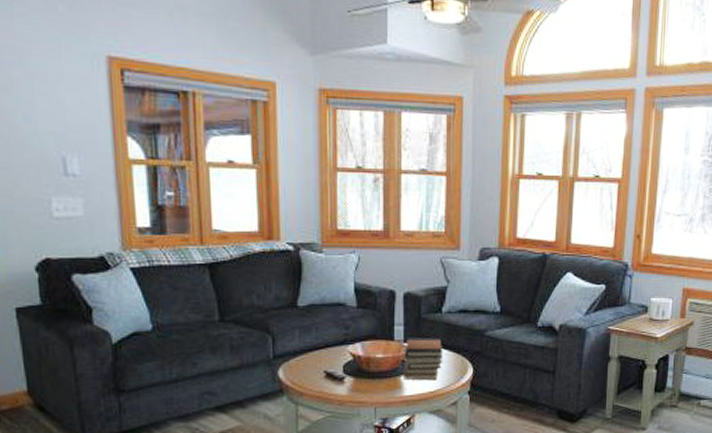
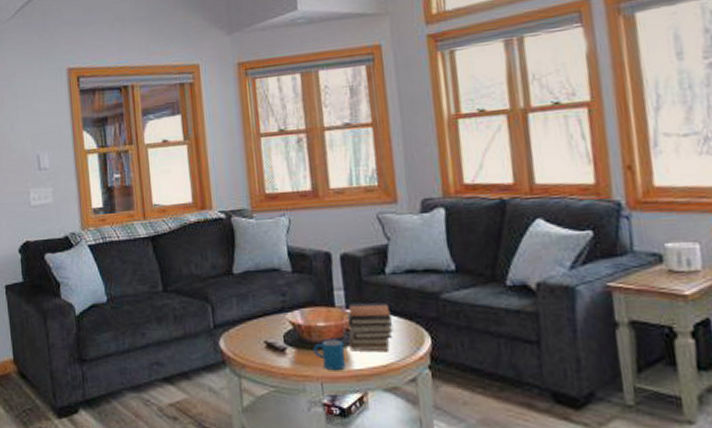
mug: none [370,369,398,397] -> present [313,339,345,371]

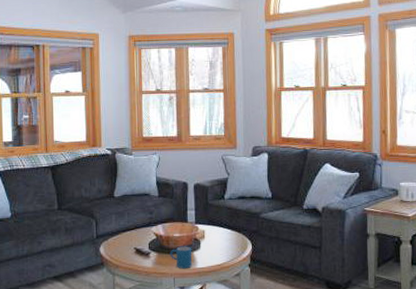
book stack: present [347,302,394,352] -> none [195,219,227,255]

